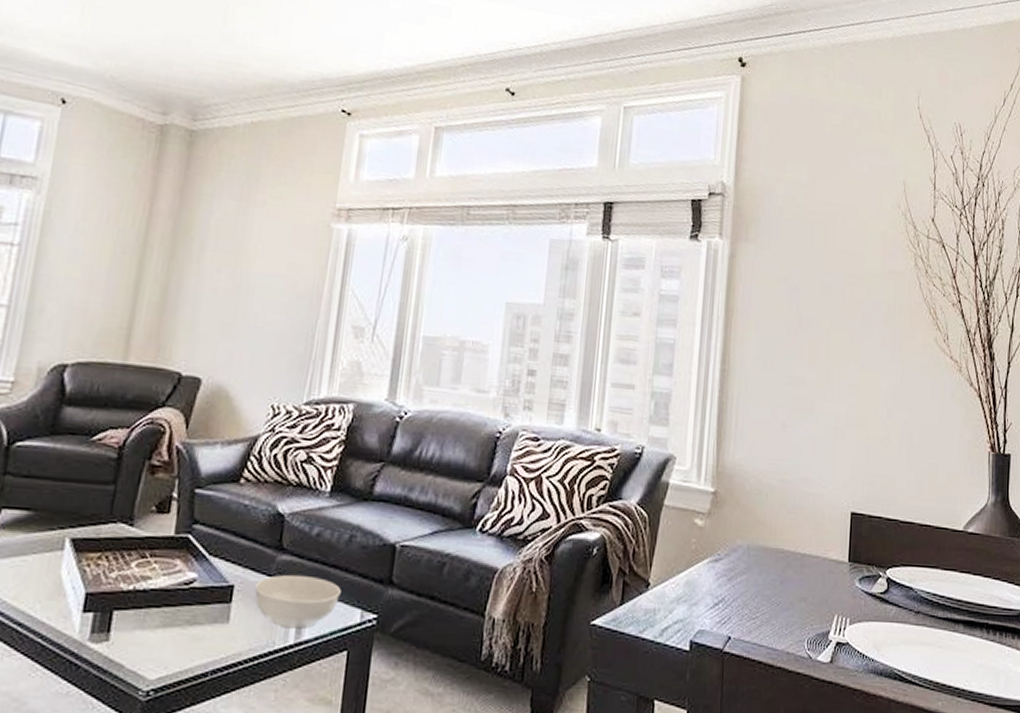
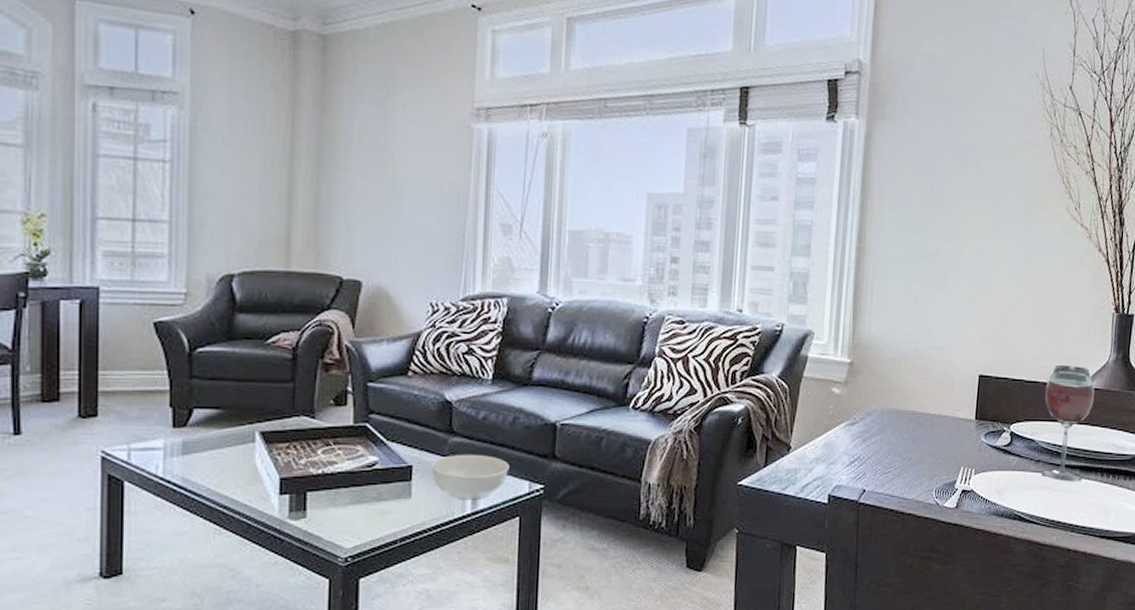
wineglass: none [922,505,975,639] -> present [1042,364,1095,482]

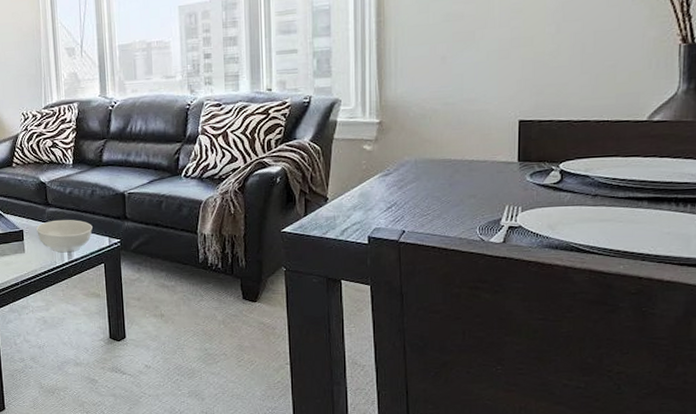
wineglass: present [1042,364,1095,482] -> none [599,101,662,213]

